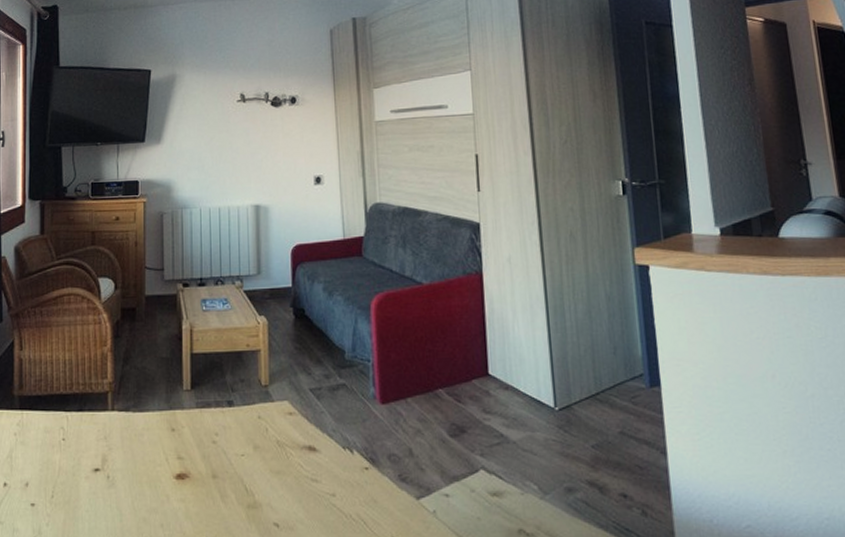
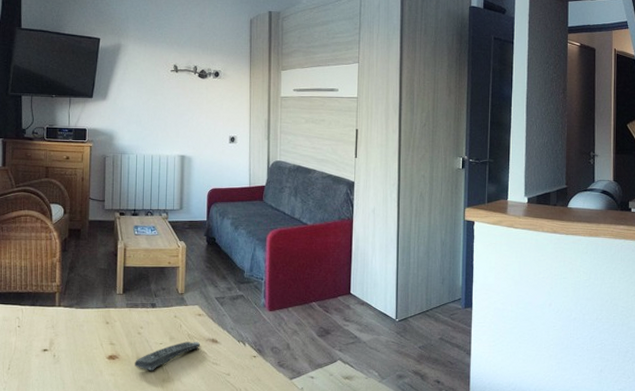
remote control: none [210,451,294,494] -> present [135,342,200,371]

